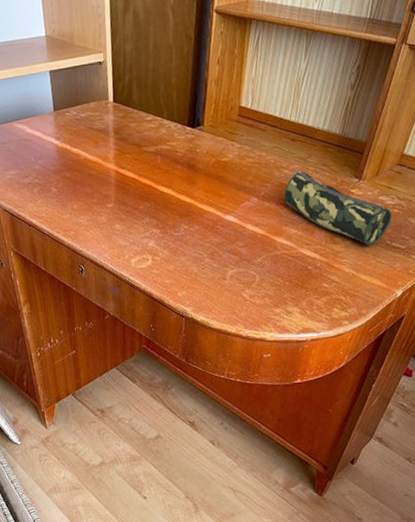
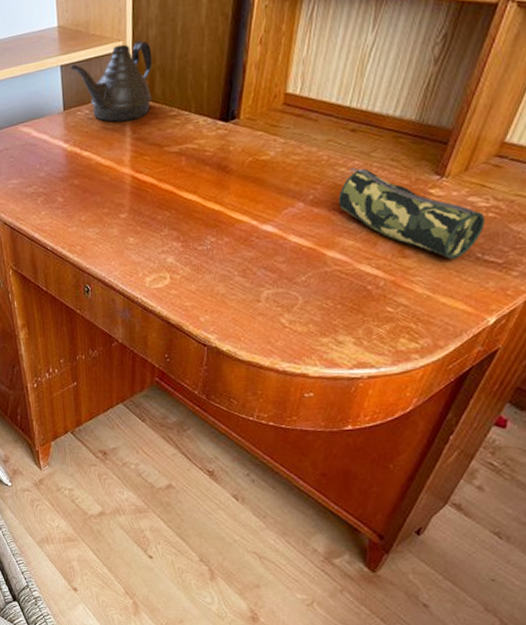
teapot: none [58,54,130,124] -> present [70,40,152,122]

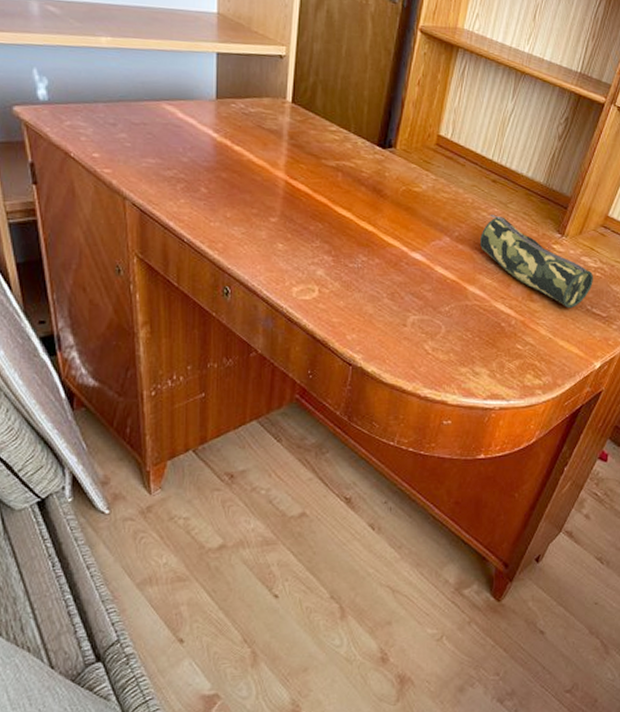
teapot: present [70,40,152,122] -> none [227,49,315,126]

